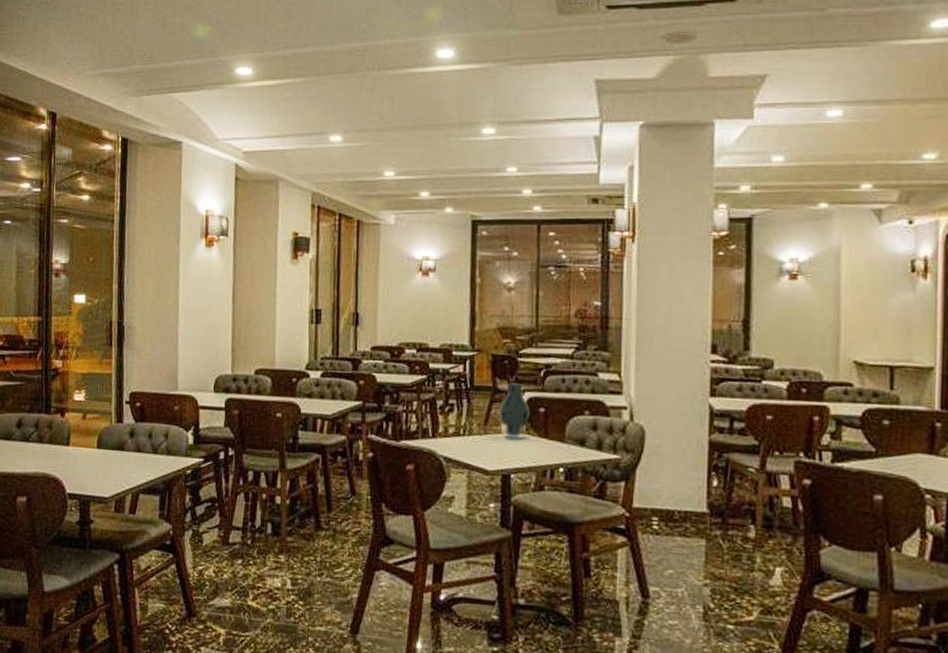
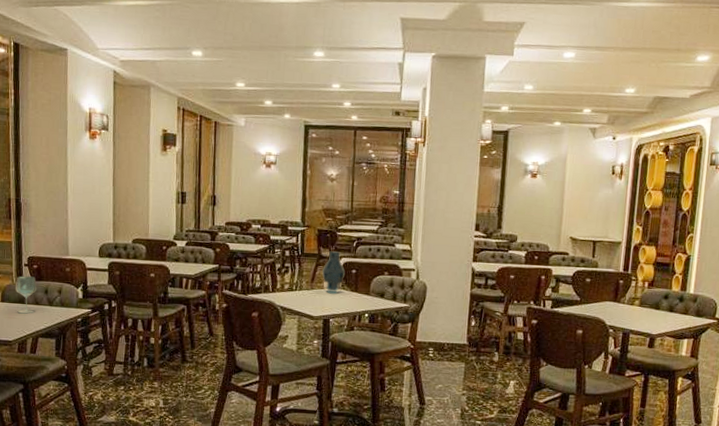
wine glass: none [114,416,140,464] -> present [16,276,37,314]

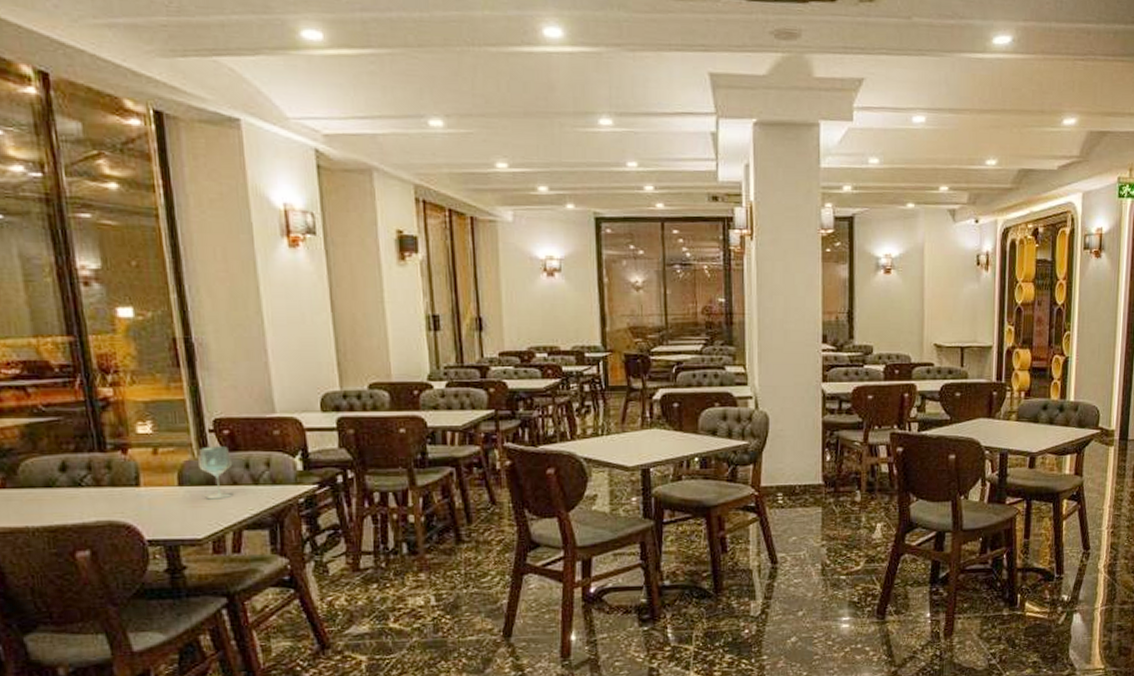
vase: present [322,251,346,294] -> none [635,381,665,436]

